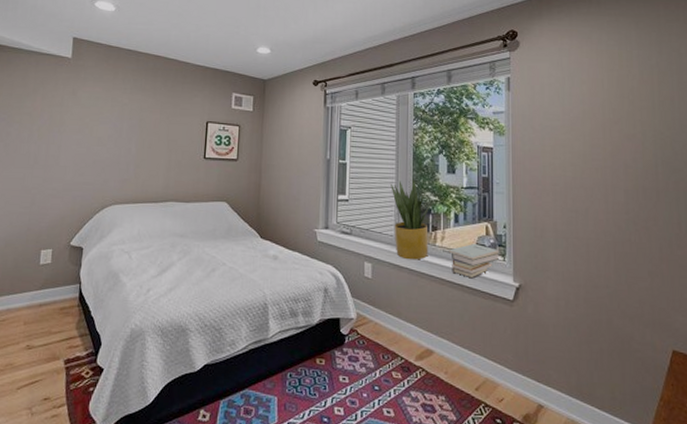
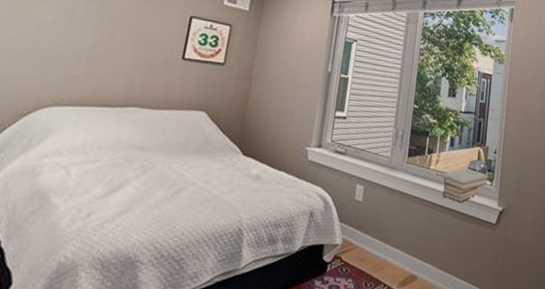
planter: present [389,178,433,260] -> none [389,98,431,183]

